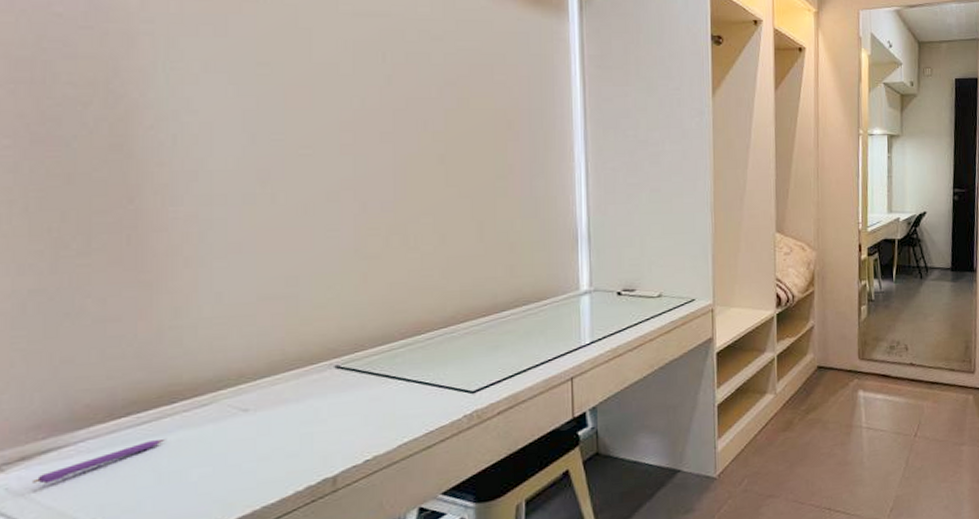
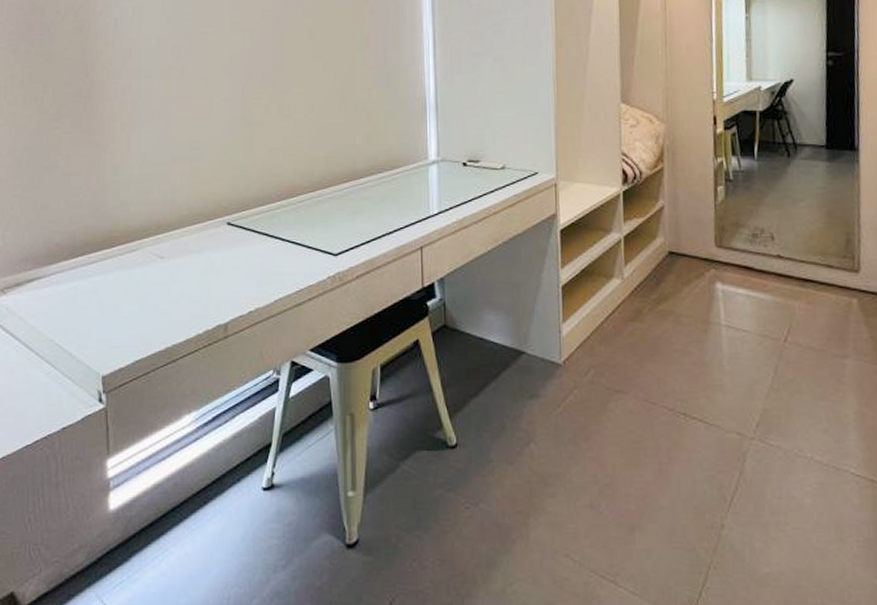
pen: present [33,438,166,484] -> none [23,277,107,307]

